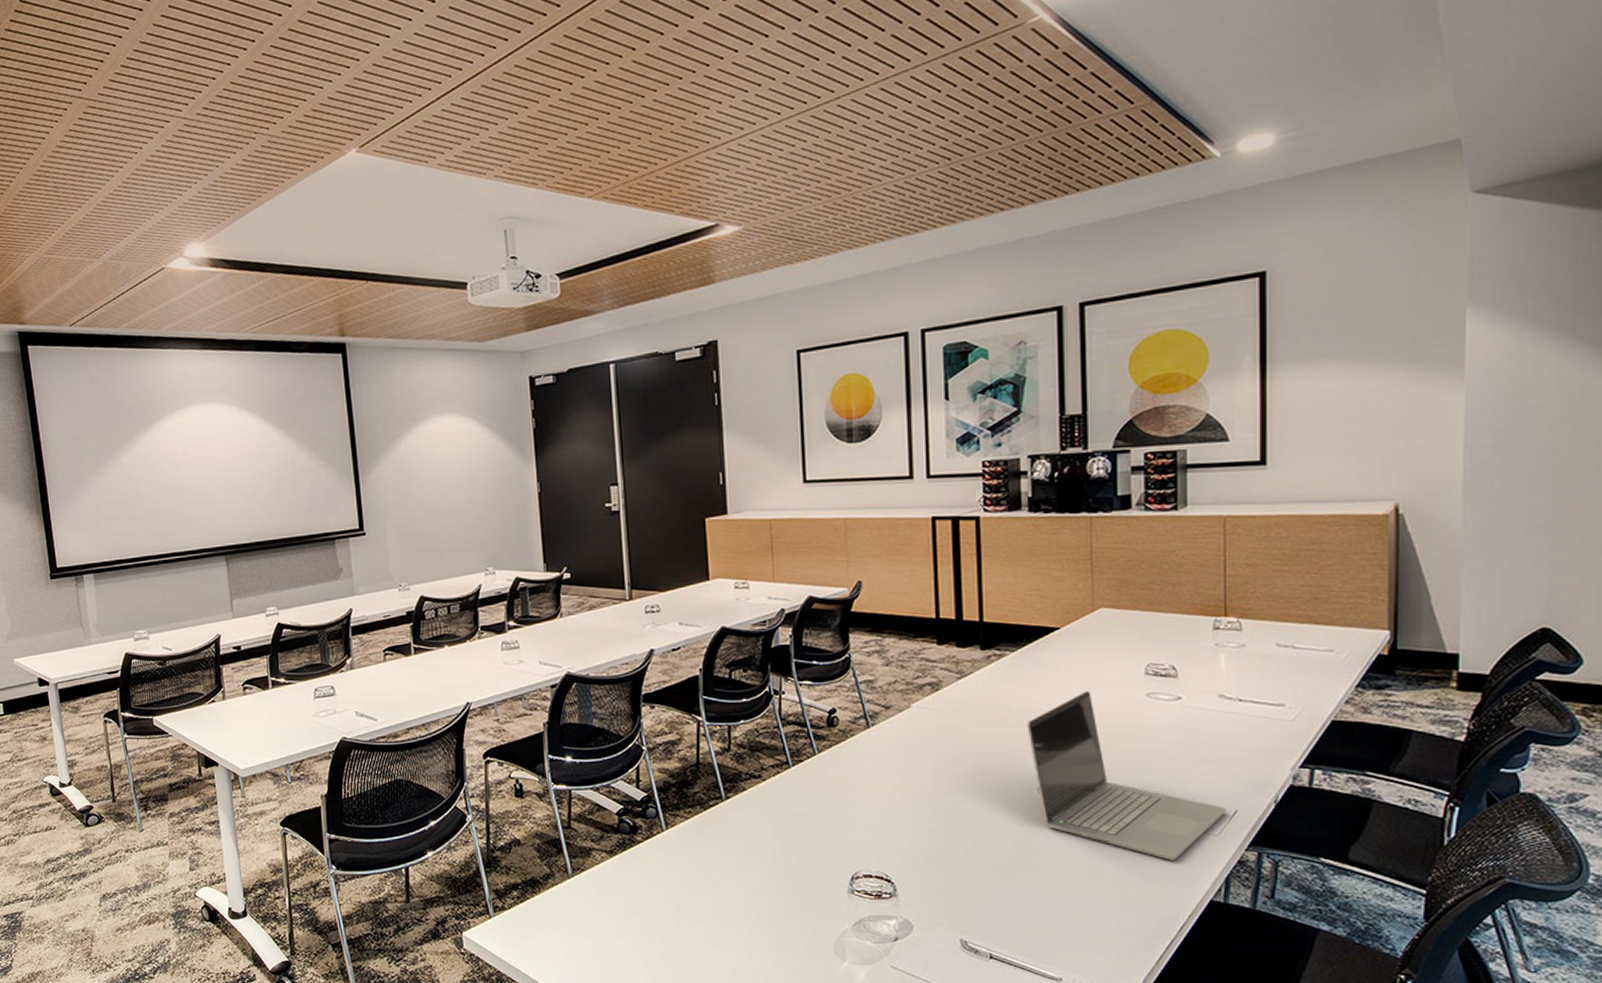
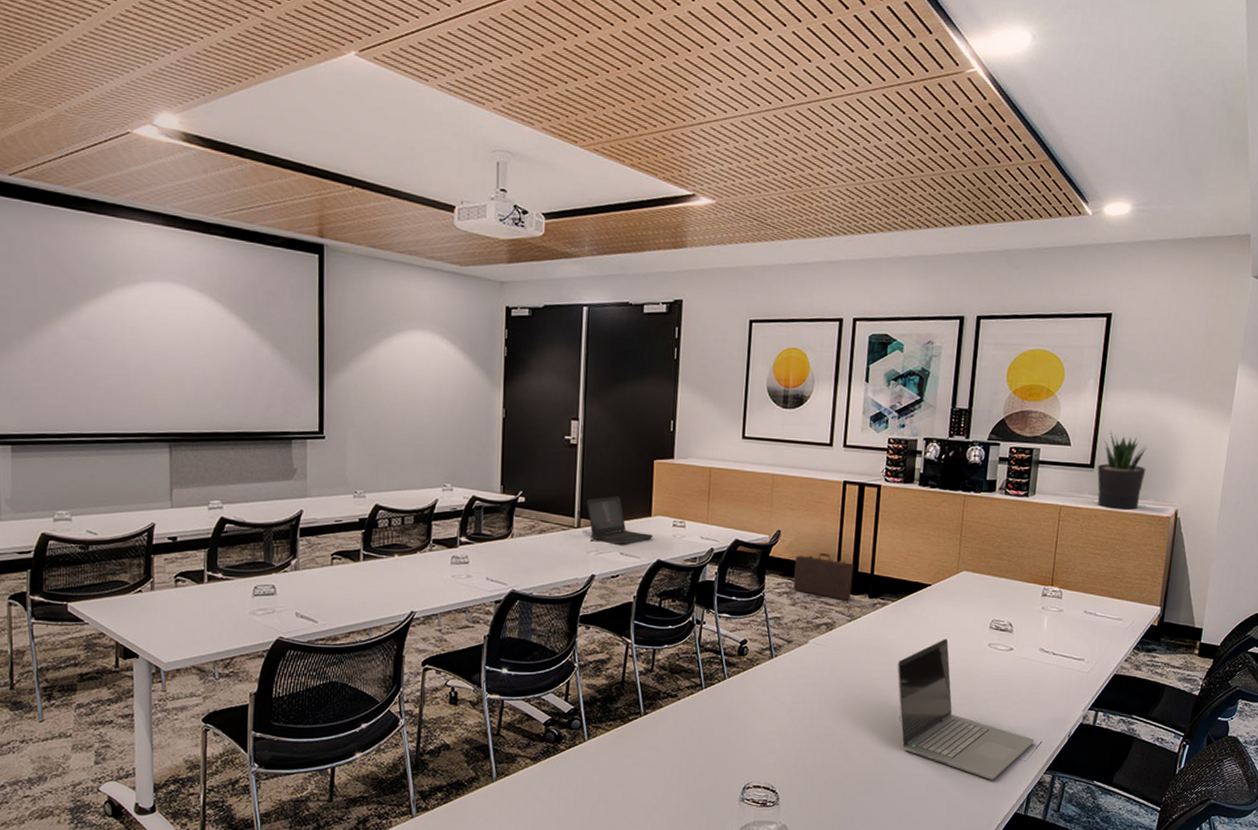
laptop computer: none [636,562,714,615] -> present [587,496,653,546]
briefcase: none [883,601,958,655] -> present [793,552,854,600]
planter: none [1271,415,1343,514] -> present [1097,430,1148,511]

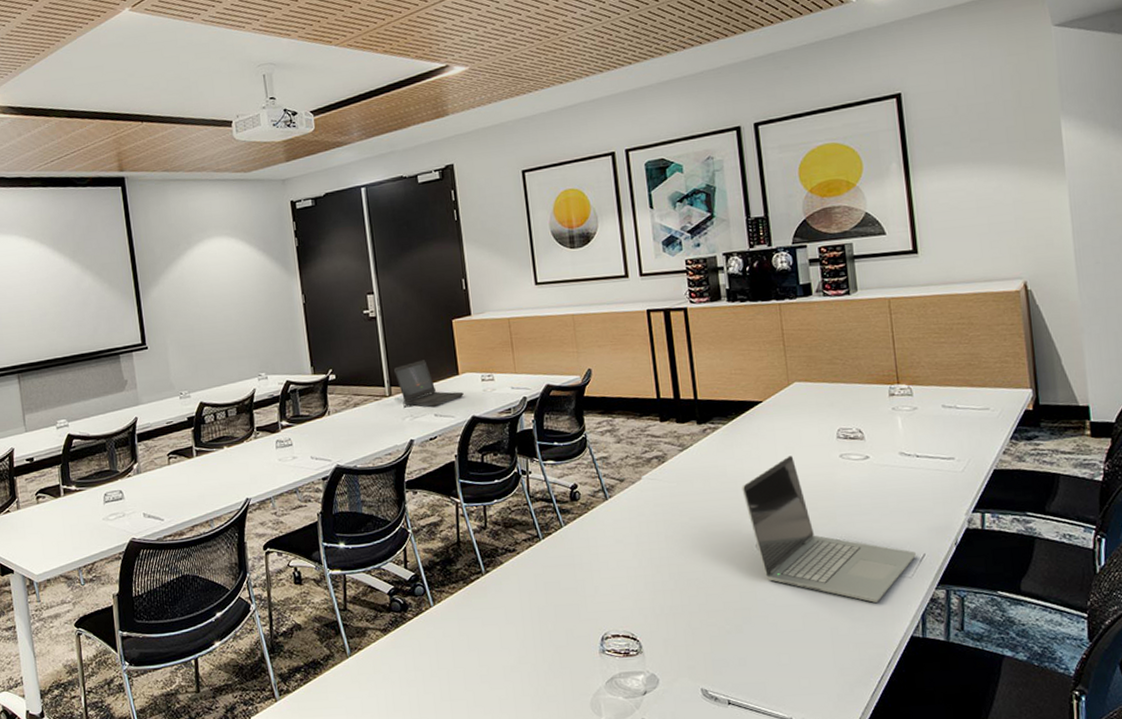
briefcase: present [793,552,854,600] -> none [612,384,678,431]
planter: present [1097,430,1148,511] -> none [922,211,979,294]

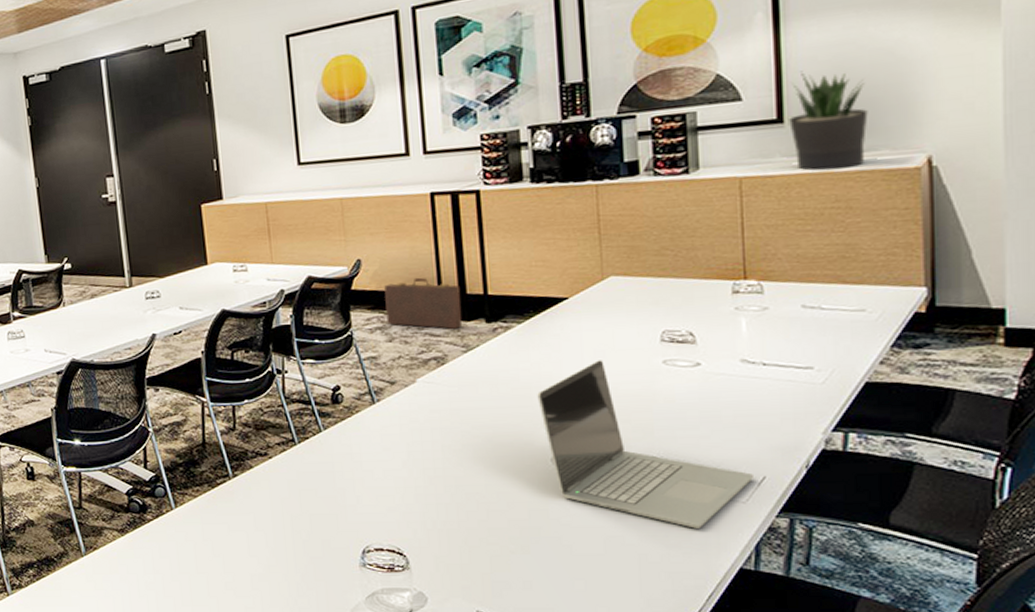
laptop computer: present [394,360,464,408] -> none [135,248,213,300]
briefcase: none [612,384,678,431] -> present [384,277,463,329]
planter: none [922,211,979,294] -> present [789,70,868,171]

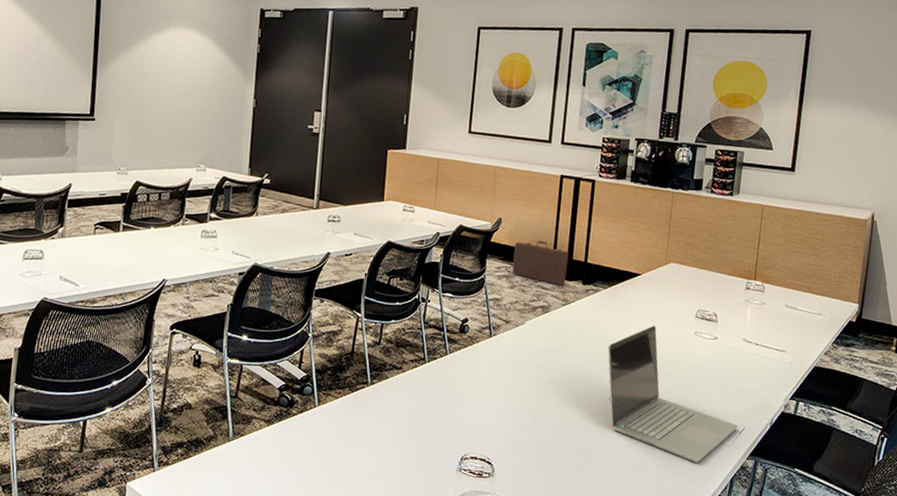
planter: present [789,70,868,171] -> none [797,137,845,212]

